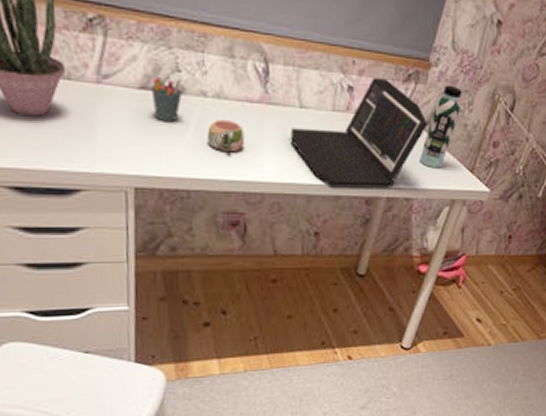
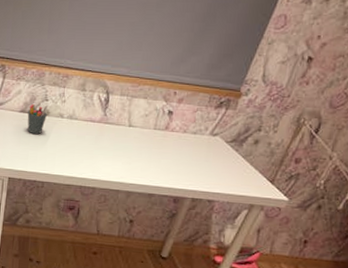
mug: present [207,119,245,153] -> none [60,133,86,157]
laptop: present [290,78,427,188] -> none [119,105,234,191]
water bottle: present [420,85,462,169] -> none [224,110,268,178]

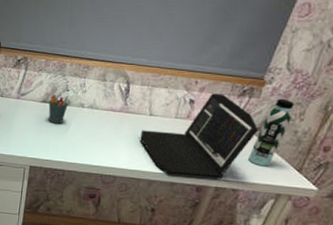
laptop: none [119,105,234,191] -> present [140,93,258,180]
water bottle: none [224,110,268,178] -> present [248,98,294,167]

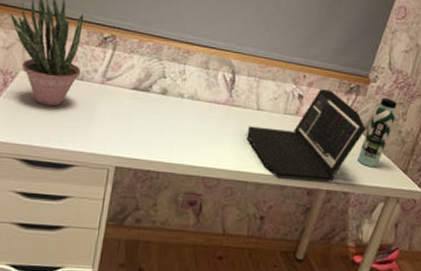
pen holder: present [48,94,68,124] -> none [140,80,165,117]

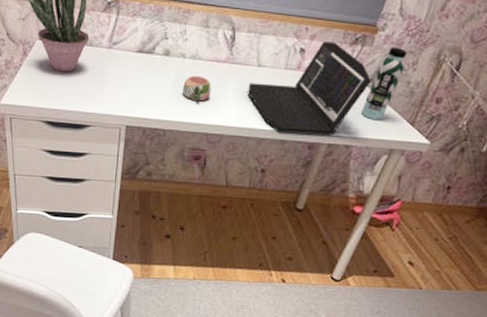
mug: none [179,115,210,143] -> present [183,75,212,101]

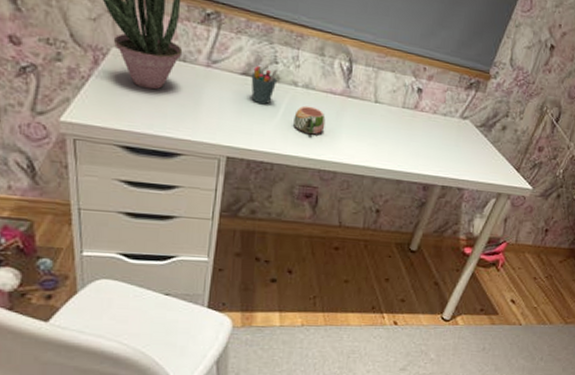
pen holder: none [145,42,167,77] -> present [251,65,277,105]
laptop: present [248,41,371,136] -> none [364,83,483,178]
water bottle: present [361,47,407,121] -> none [473,95,515,165]

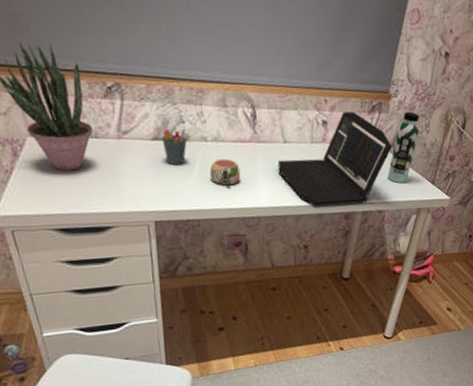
laptop: none [364,83,483,178] -> present [277,111,392,207]
water bottle: none [473,95,515,165] -> present [387,111,419,184]

